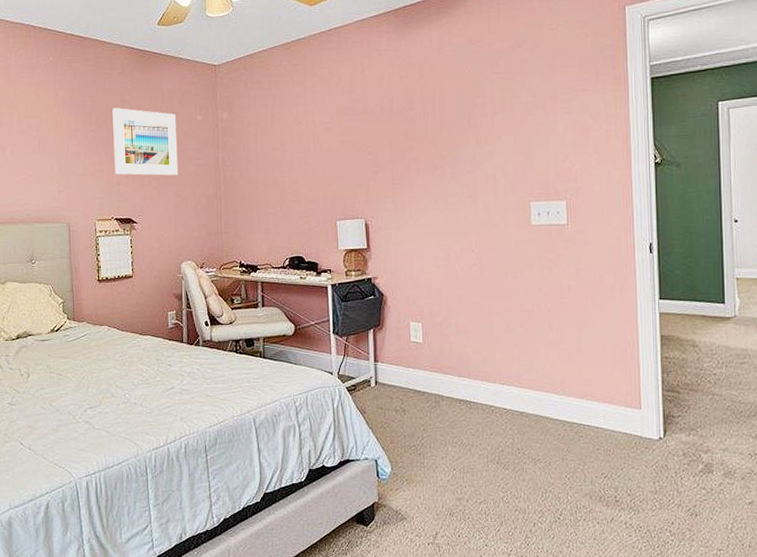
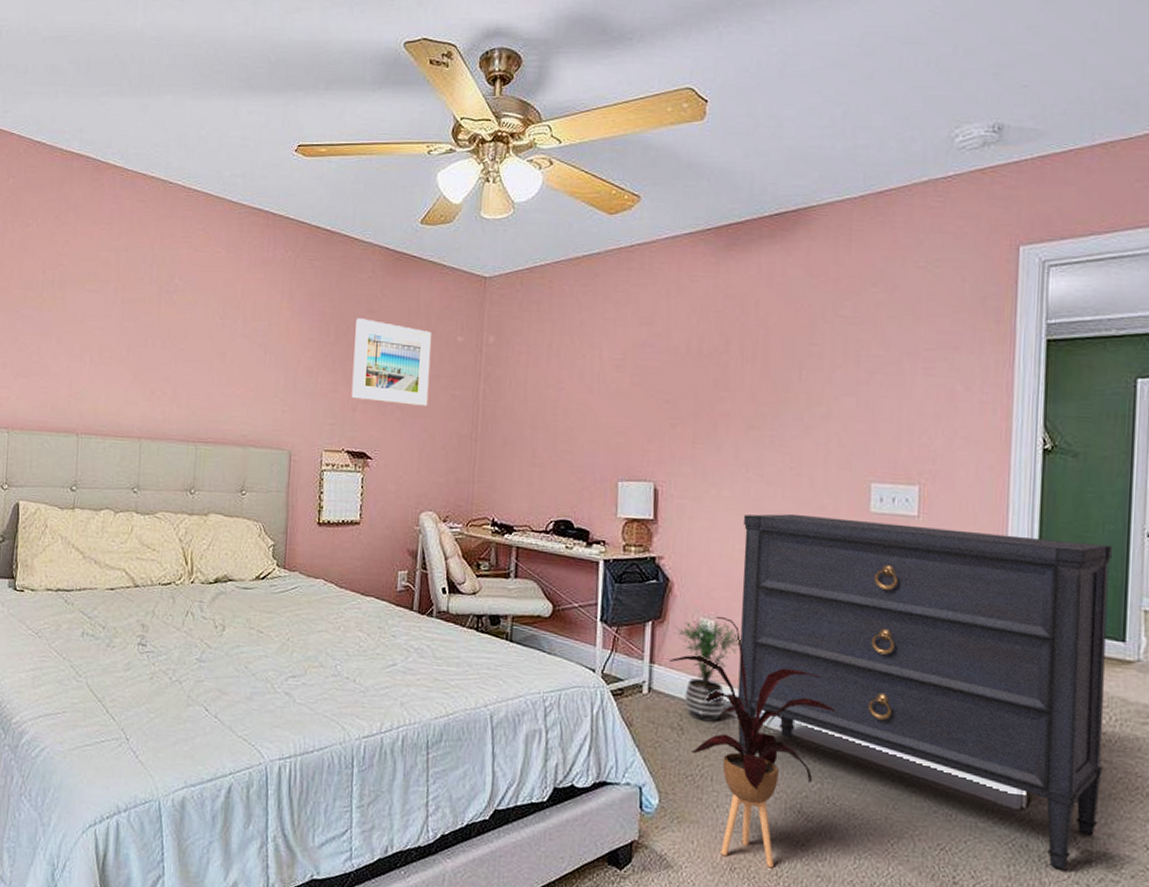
house plant: none [389,319,520,508] -> present [669,616,838,867]
potted plant: none [390,322,444,402] -> present [673,619,742,722]
dresser: none [437,231,716,480] -> present [737,513,1113,870]

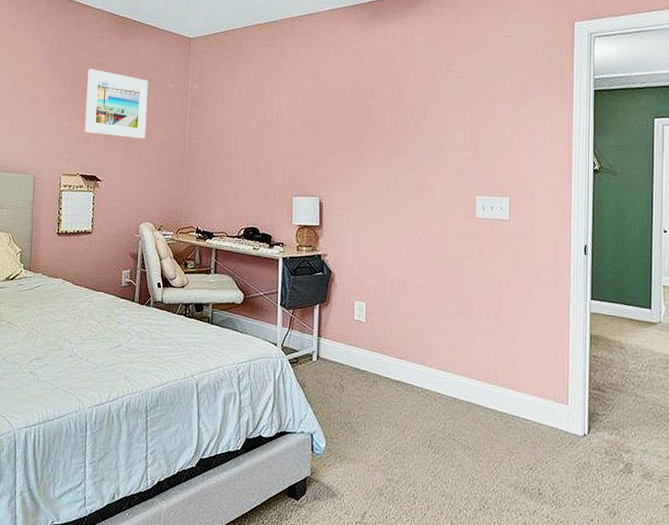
house plant: present [669,616,838,867] -> none [332,299,455,491]
potted plant: present [673,619,742,722] -> none [335,301,386,381]
dresser: present [737,513,1113,870] -> none [383,219,642,479]

